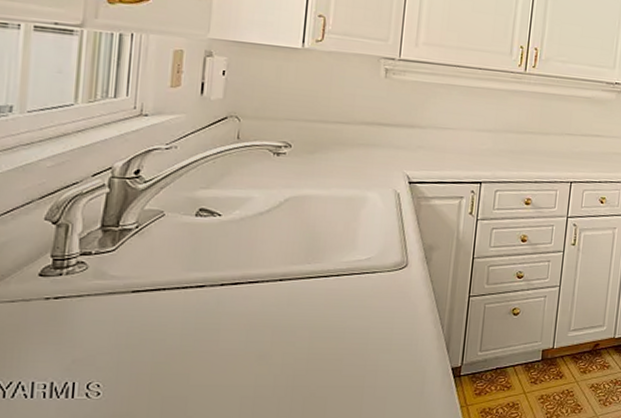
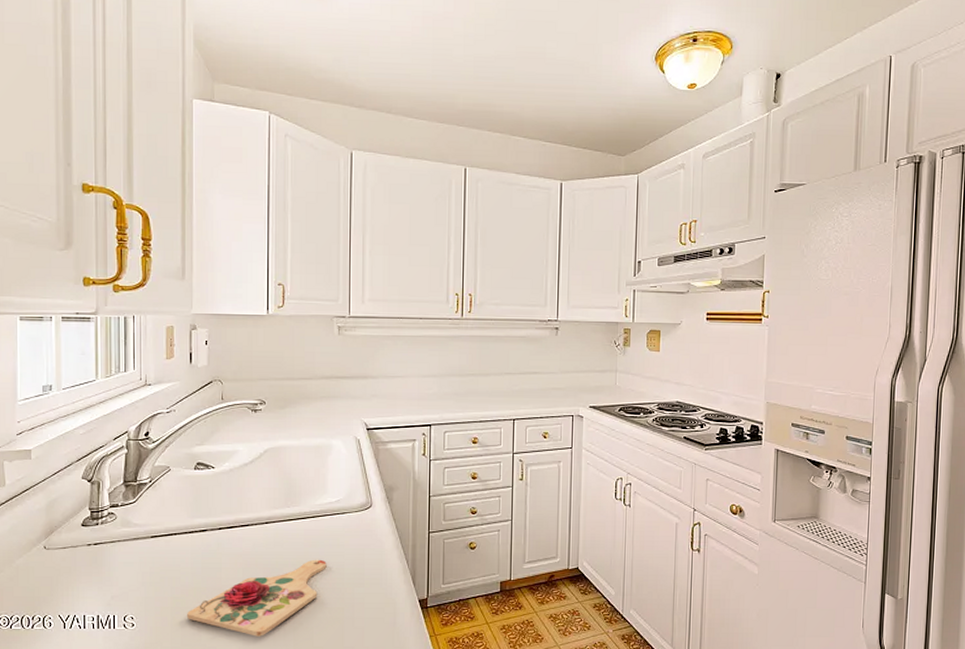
cutting board: none [171,322,349,407] -> present [187,559,327,637]

